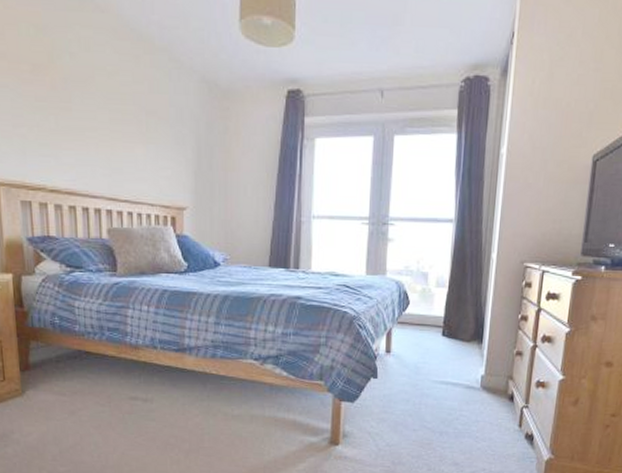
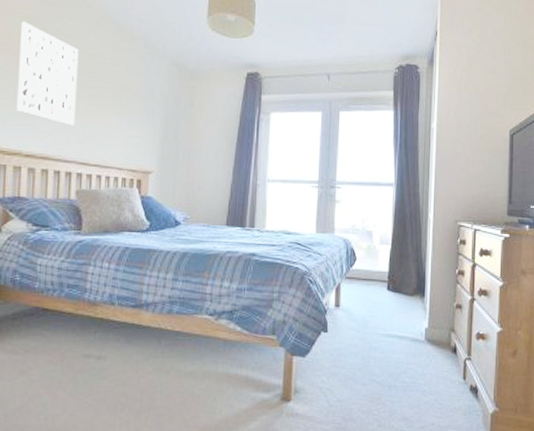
wall art: none [28,32,99,156] -> present [16,21,79,126]

